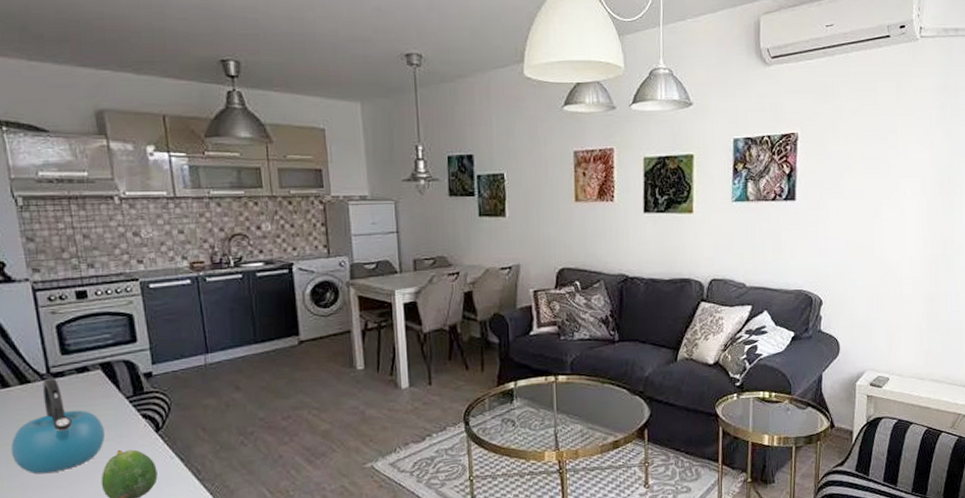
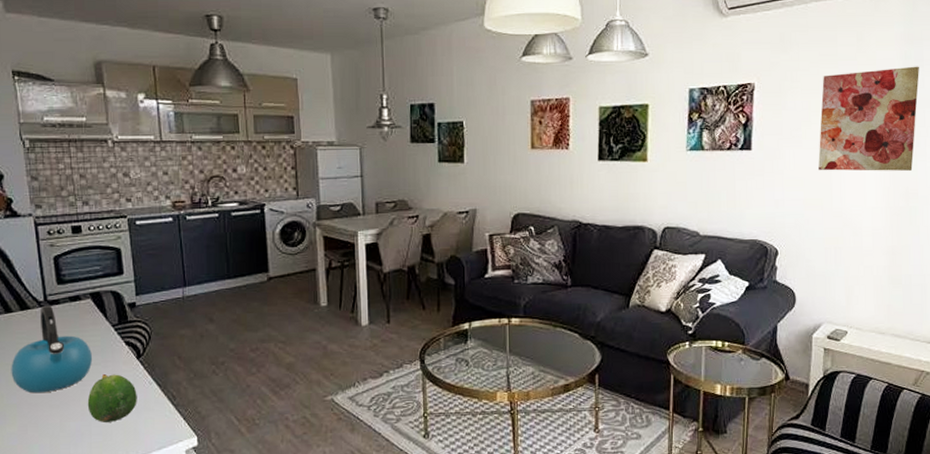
wall art: none [860,116,955,221] -> present [818,66,919,171]

